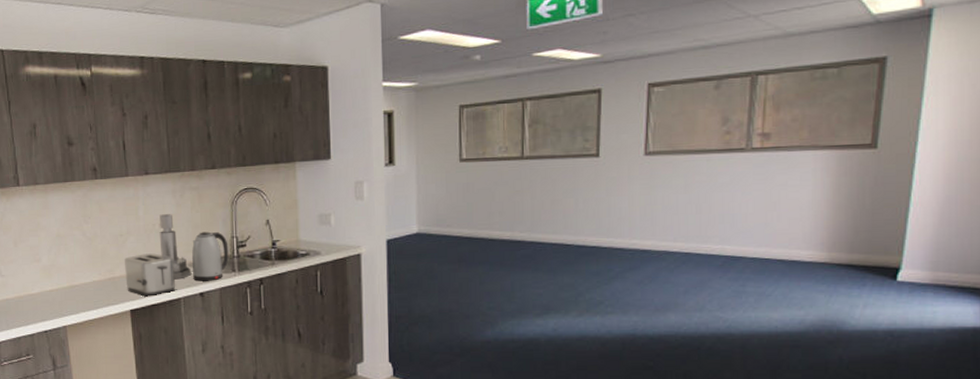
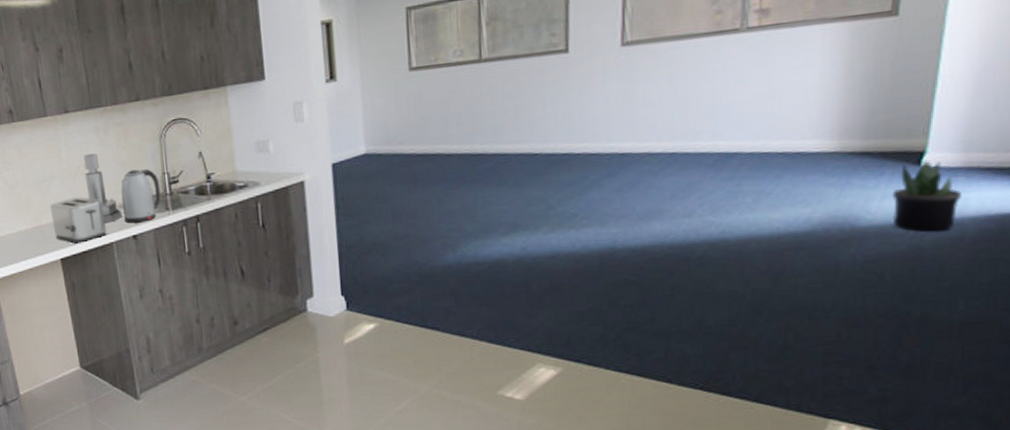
planter: none [872,275,930,339] -> present [892,160,961,232]

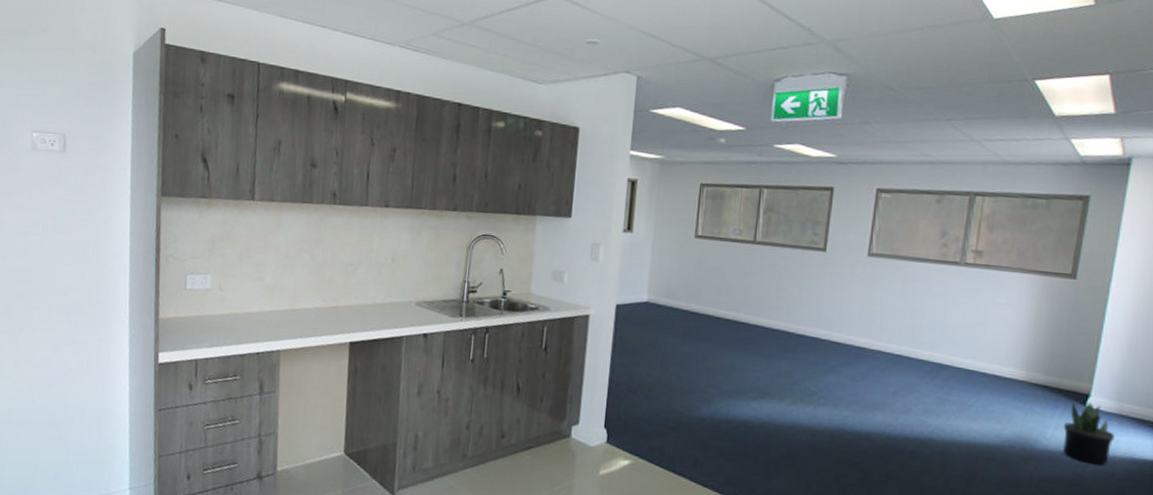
toaster: present [50,197,107,244] -> none [349,286,402,331]
paper towel holder: present [83,153,124,223] -> none [389,249,419,317]
kettle: present [120,169,161,224] -> none [419,272,459,323]

